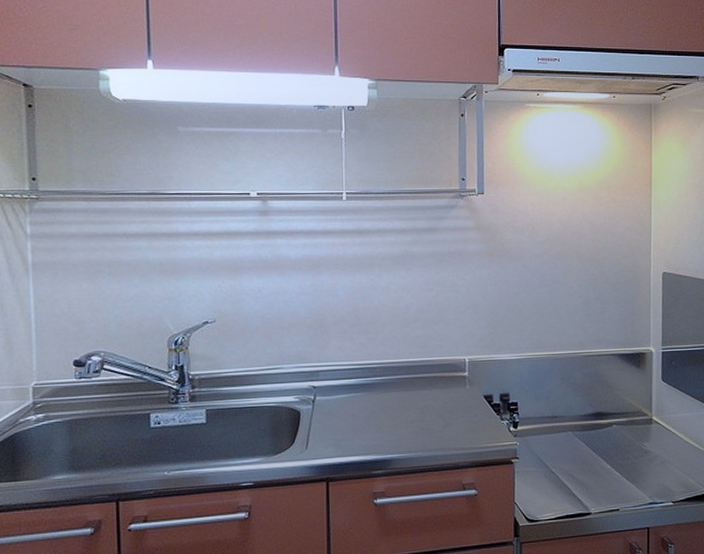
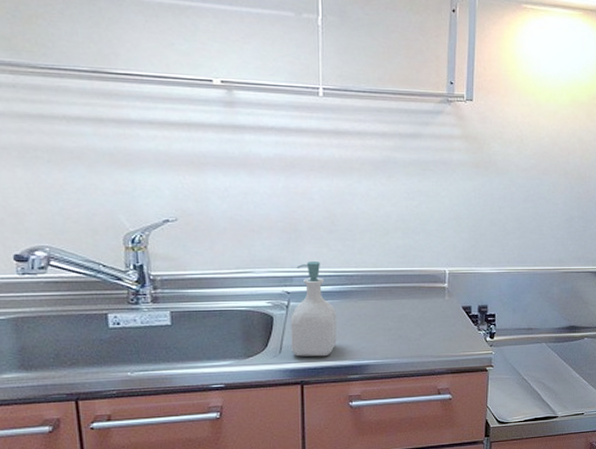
soap bottle: none [317,355,361,452] -> present [291,261,337,357]

